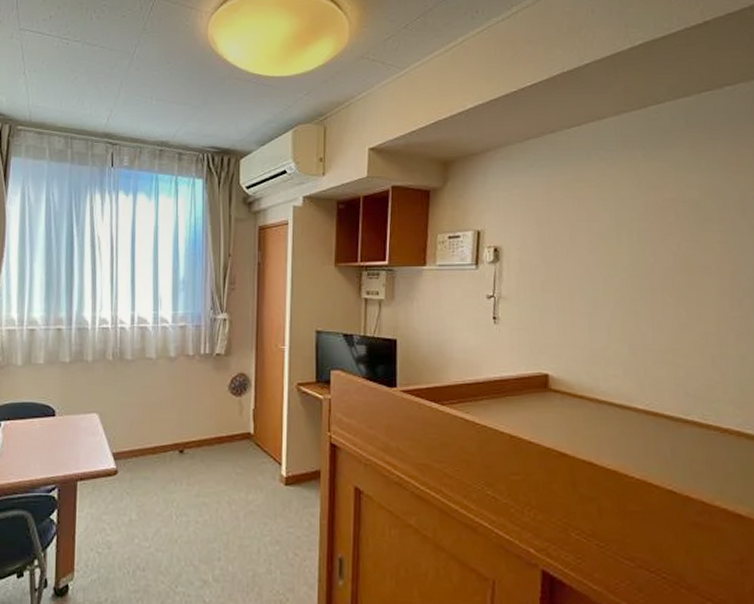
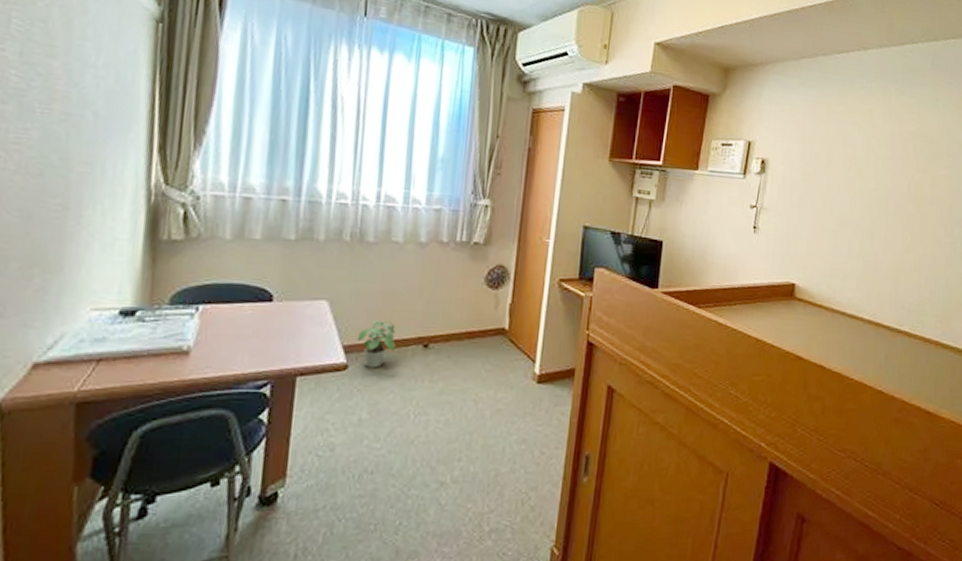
potted plant: none [123,429,156,472] -> present [357,319,396,368]

